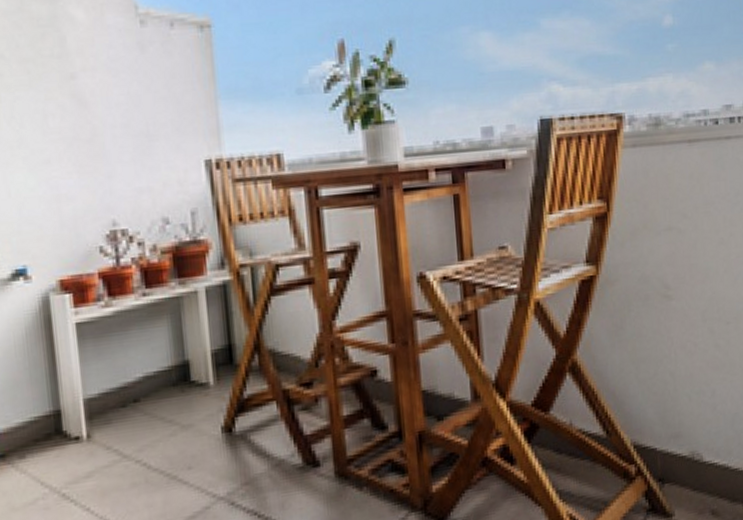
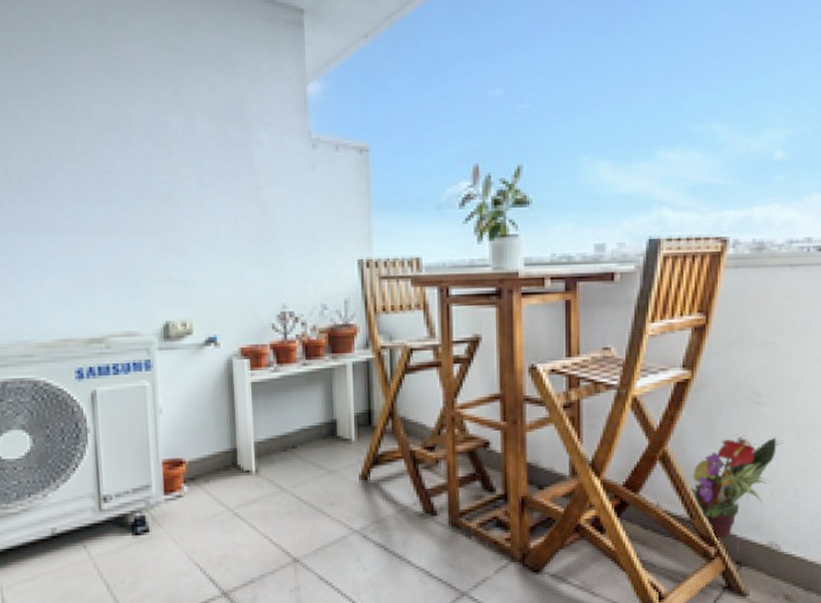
bouquet: none [604,333,696,455] -> present [690,434,783,539]

